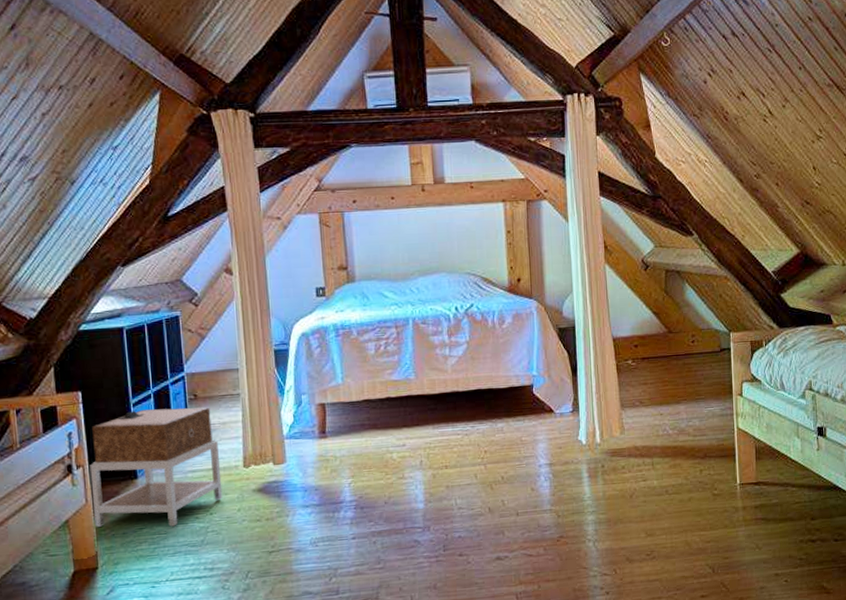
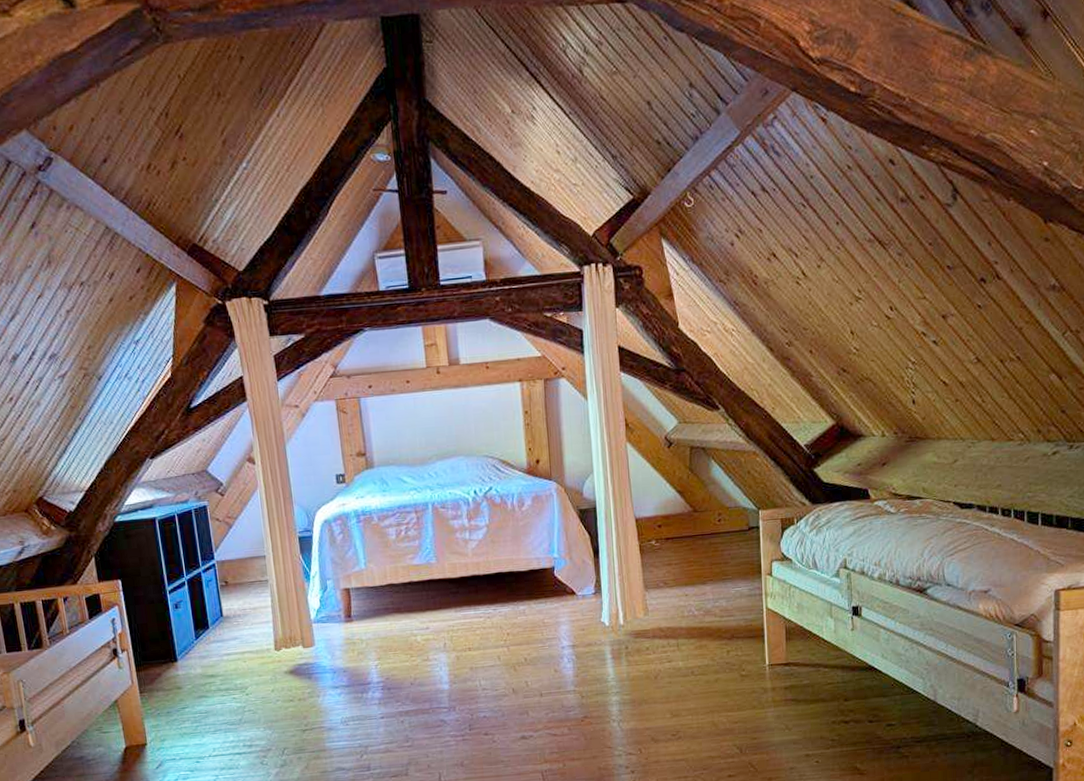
nightstand: present [89,407,223,528] -> none [133,593,257,707]

